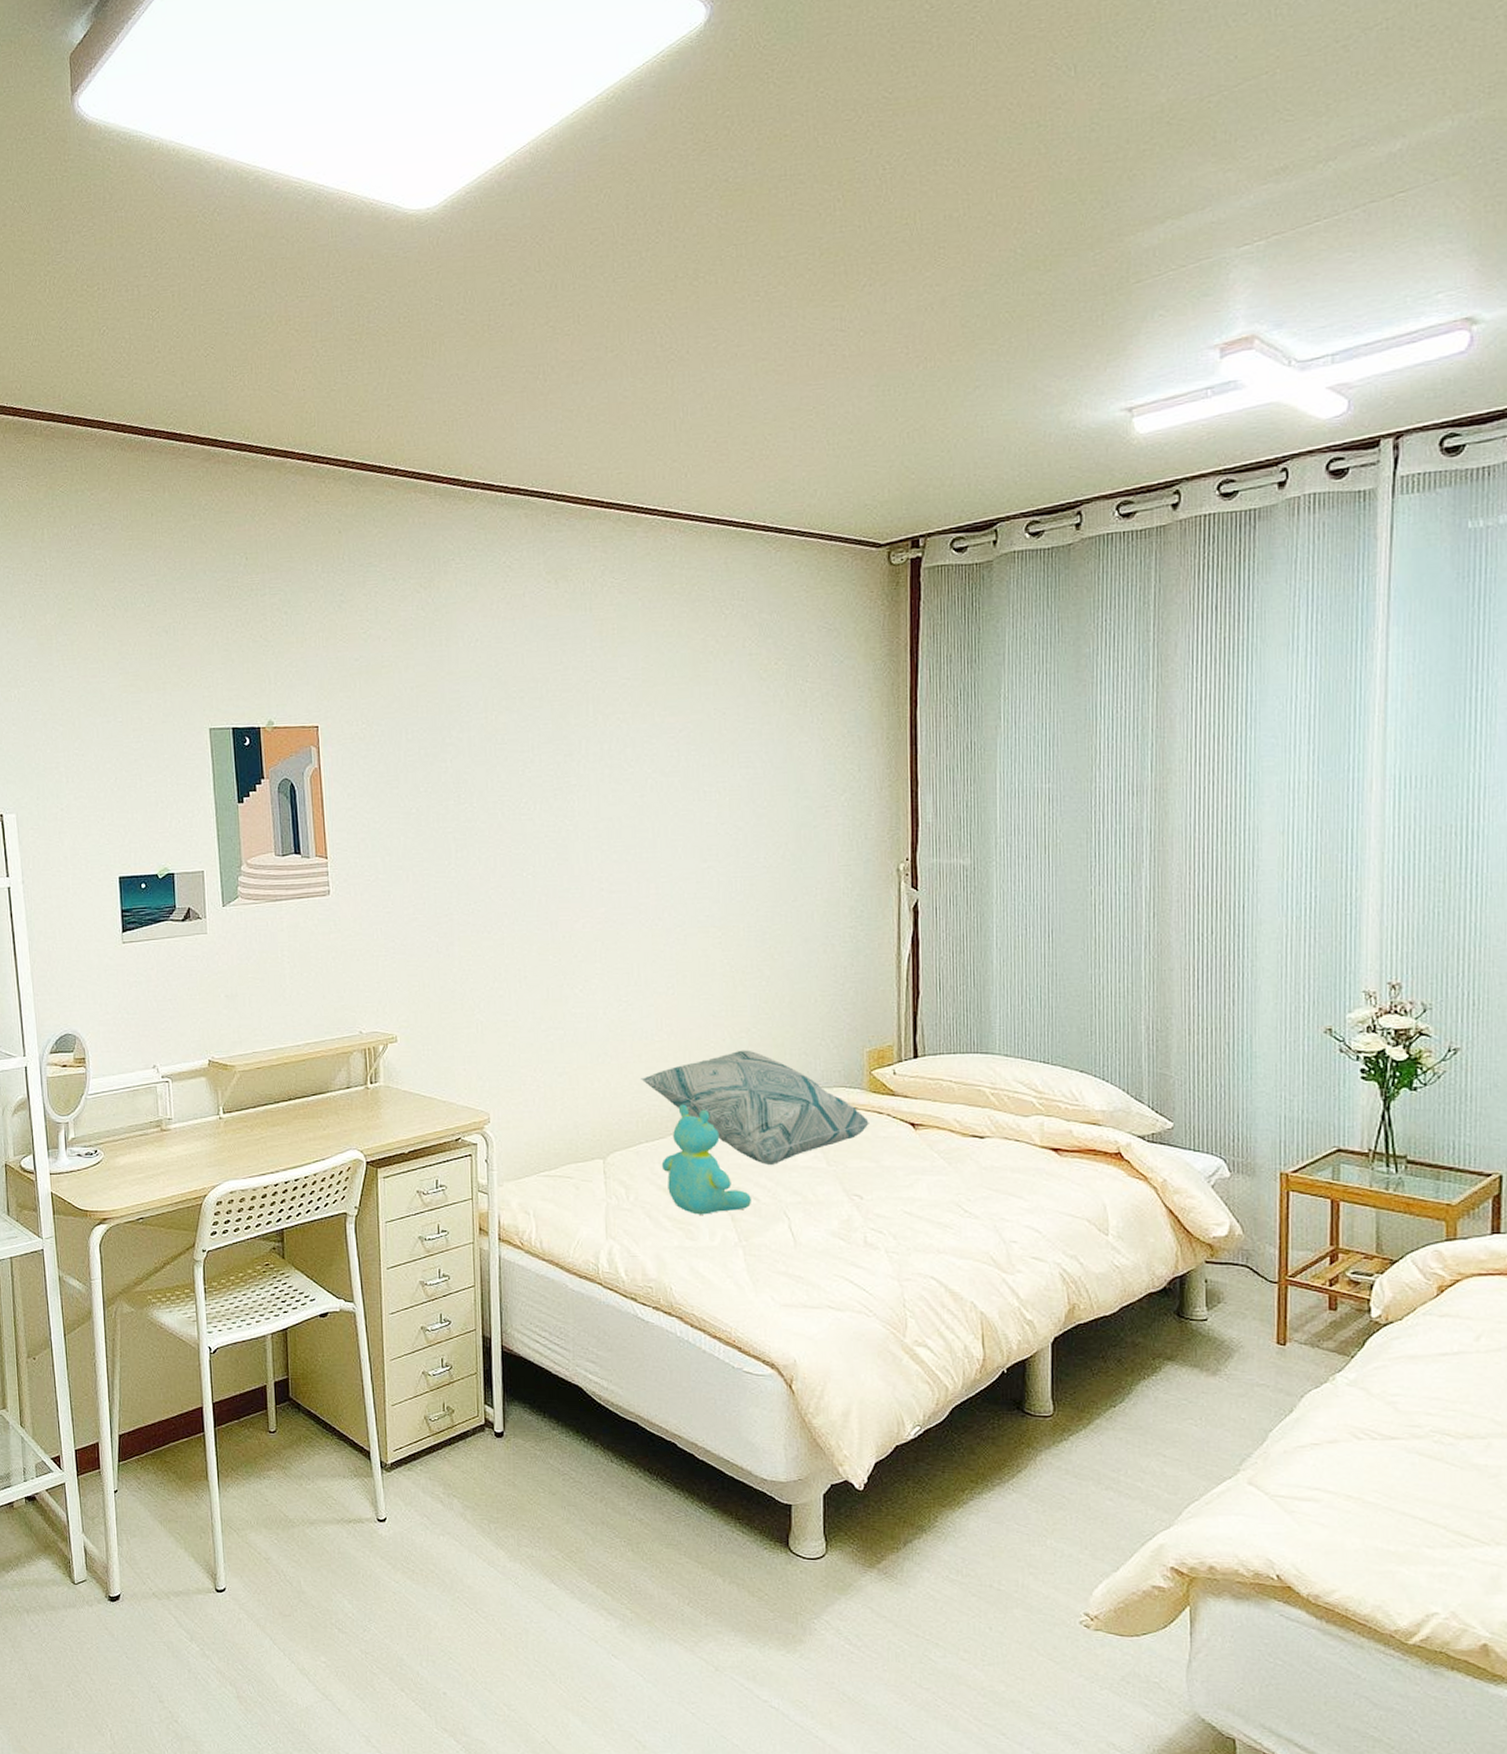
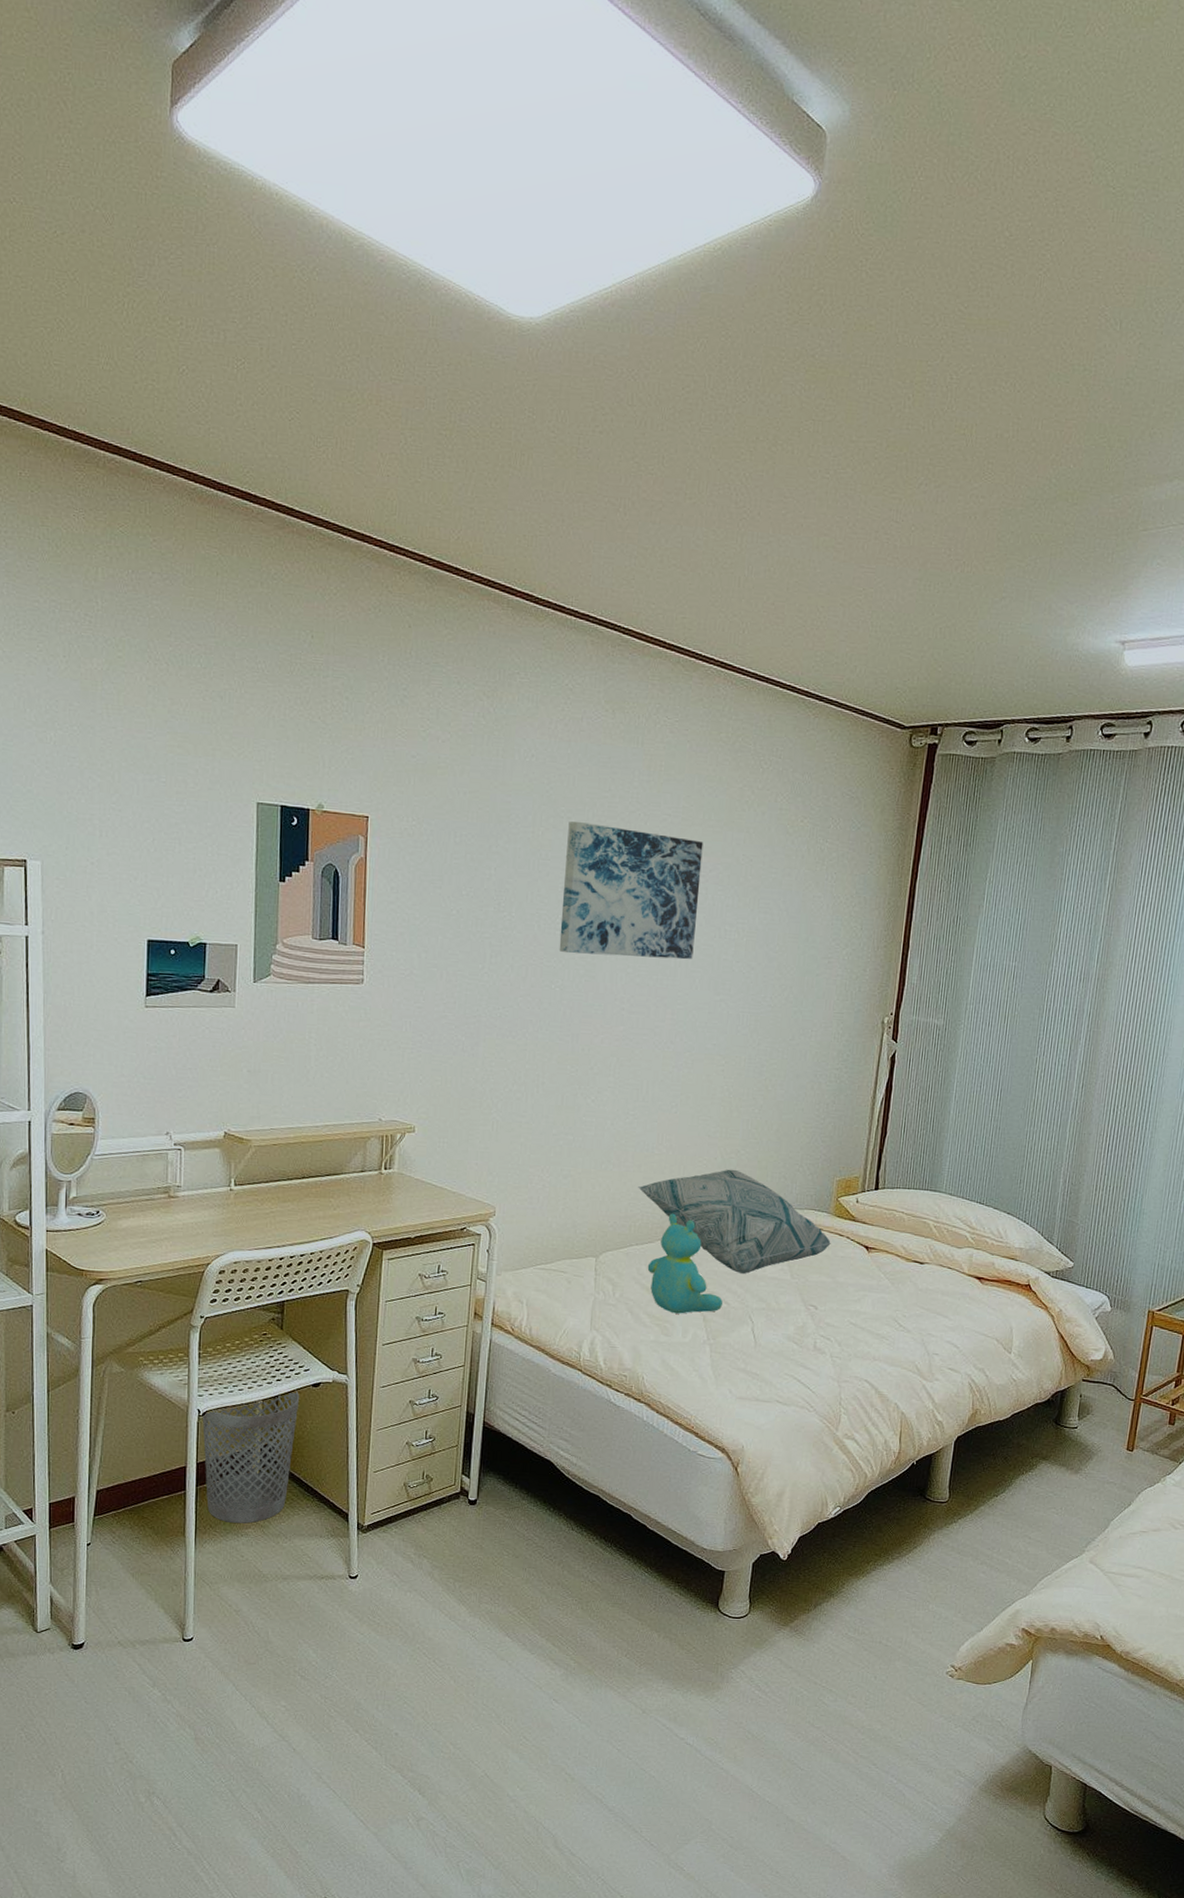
wastebasket: none [213,1321,309,1465] -> present [202,1389,300,1524]
wall art: none [522,699,672,837] -> present [559,821,704,960]

